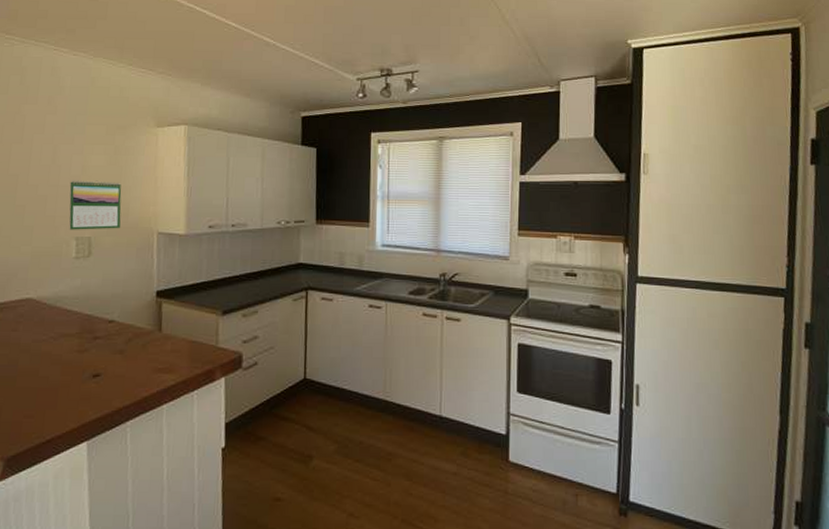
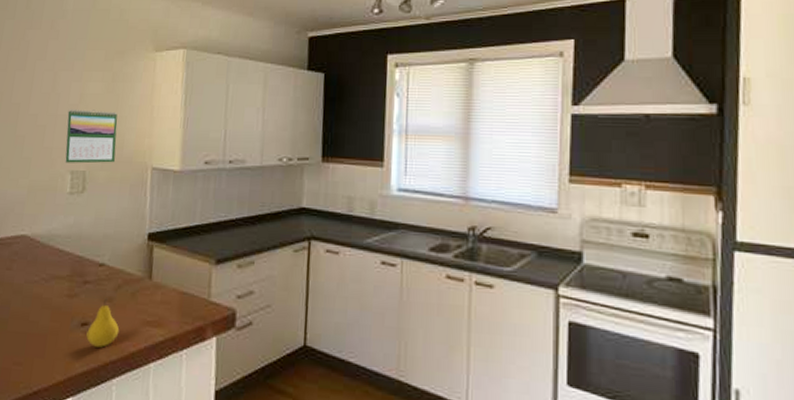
fruit: none [98,351,132,395] -> present [86,298,120,348]

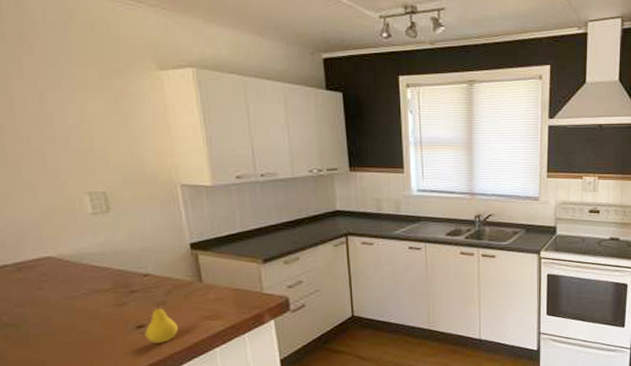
calendar: present [65,109,118,164] -> none [68,130,139,185]

